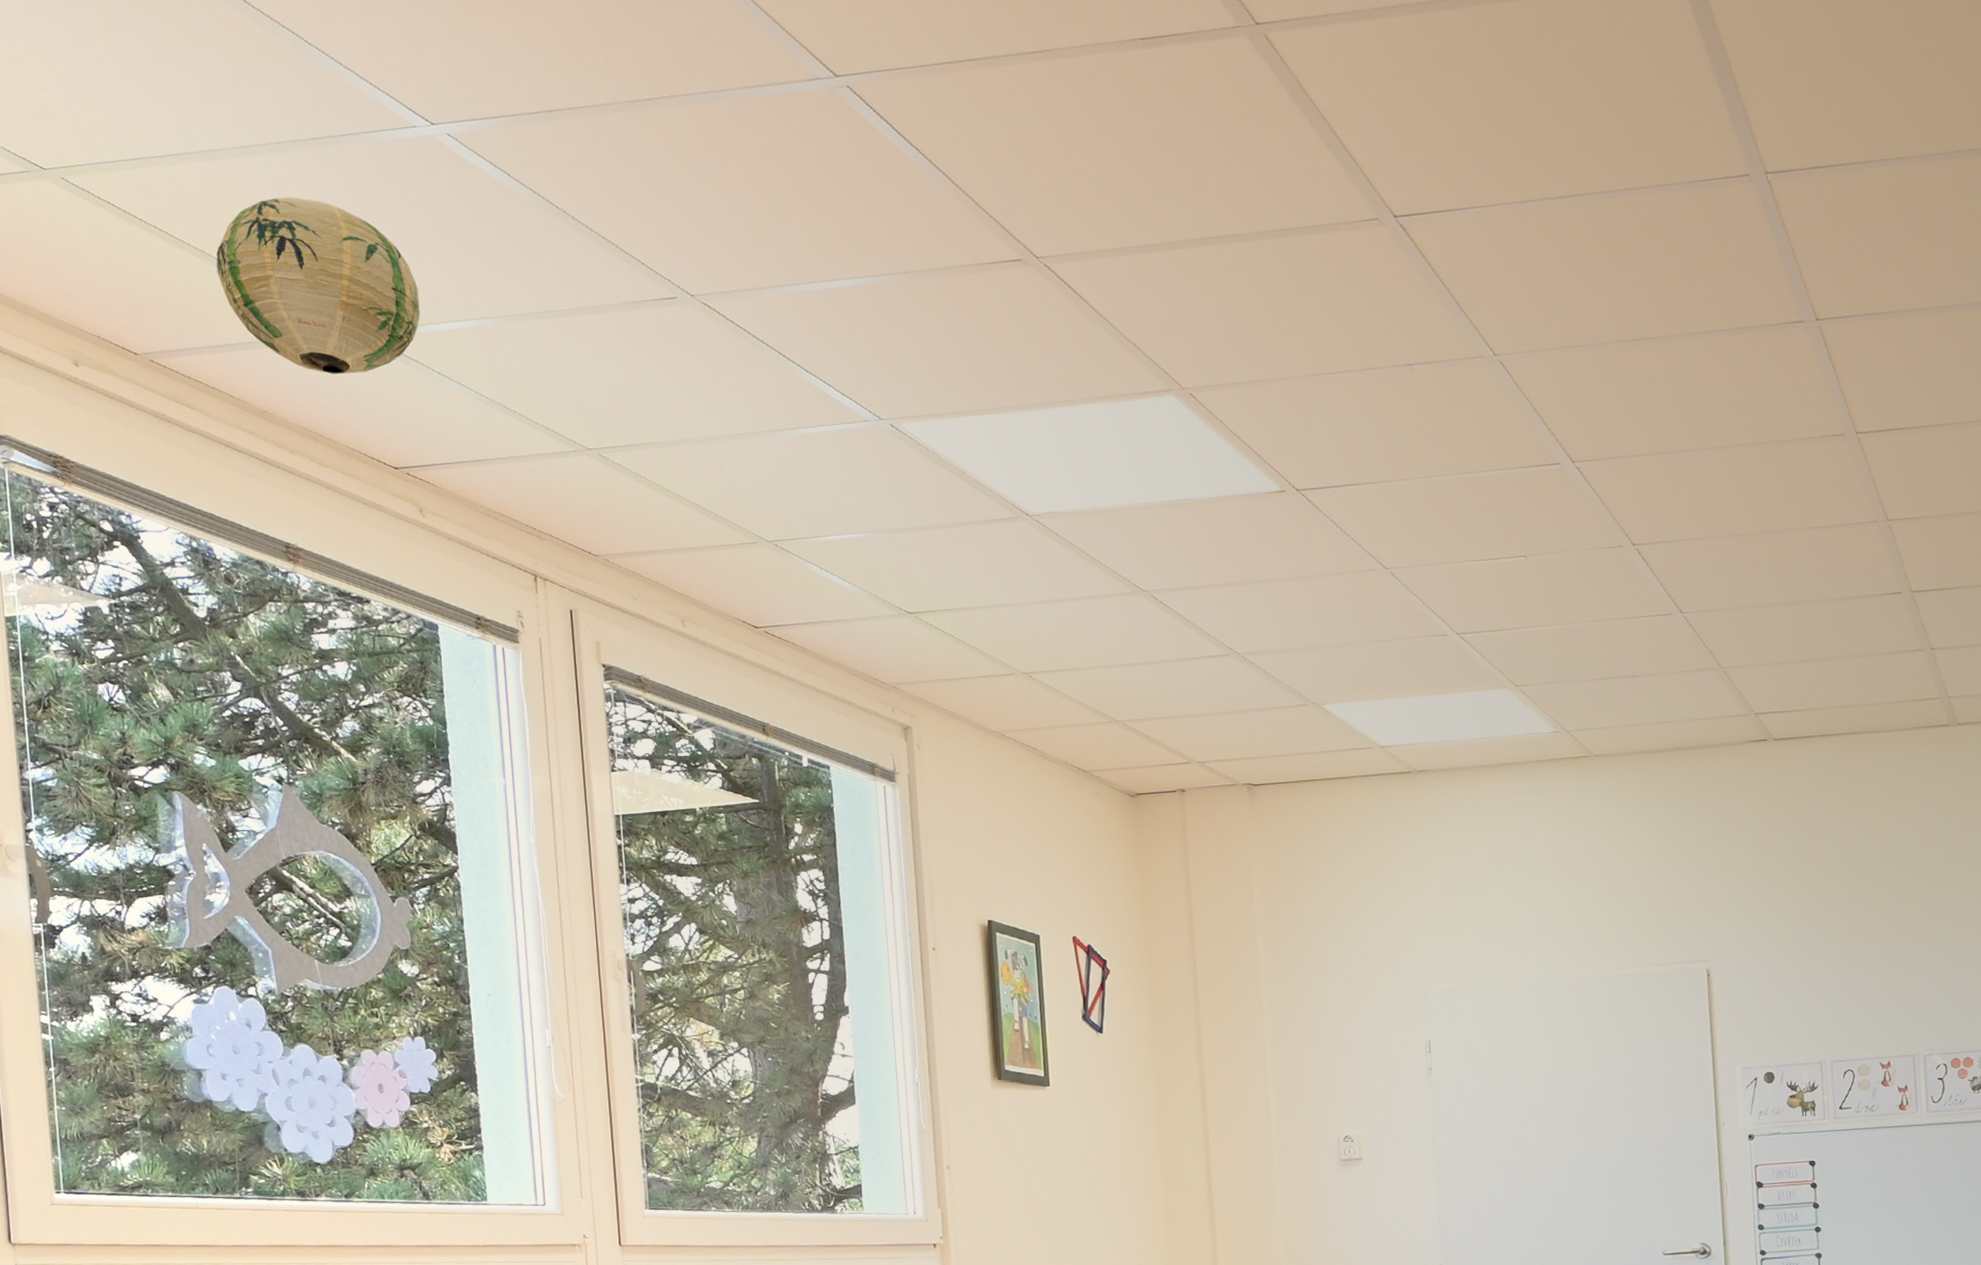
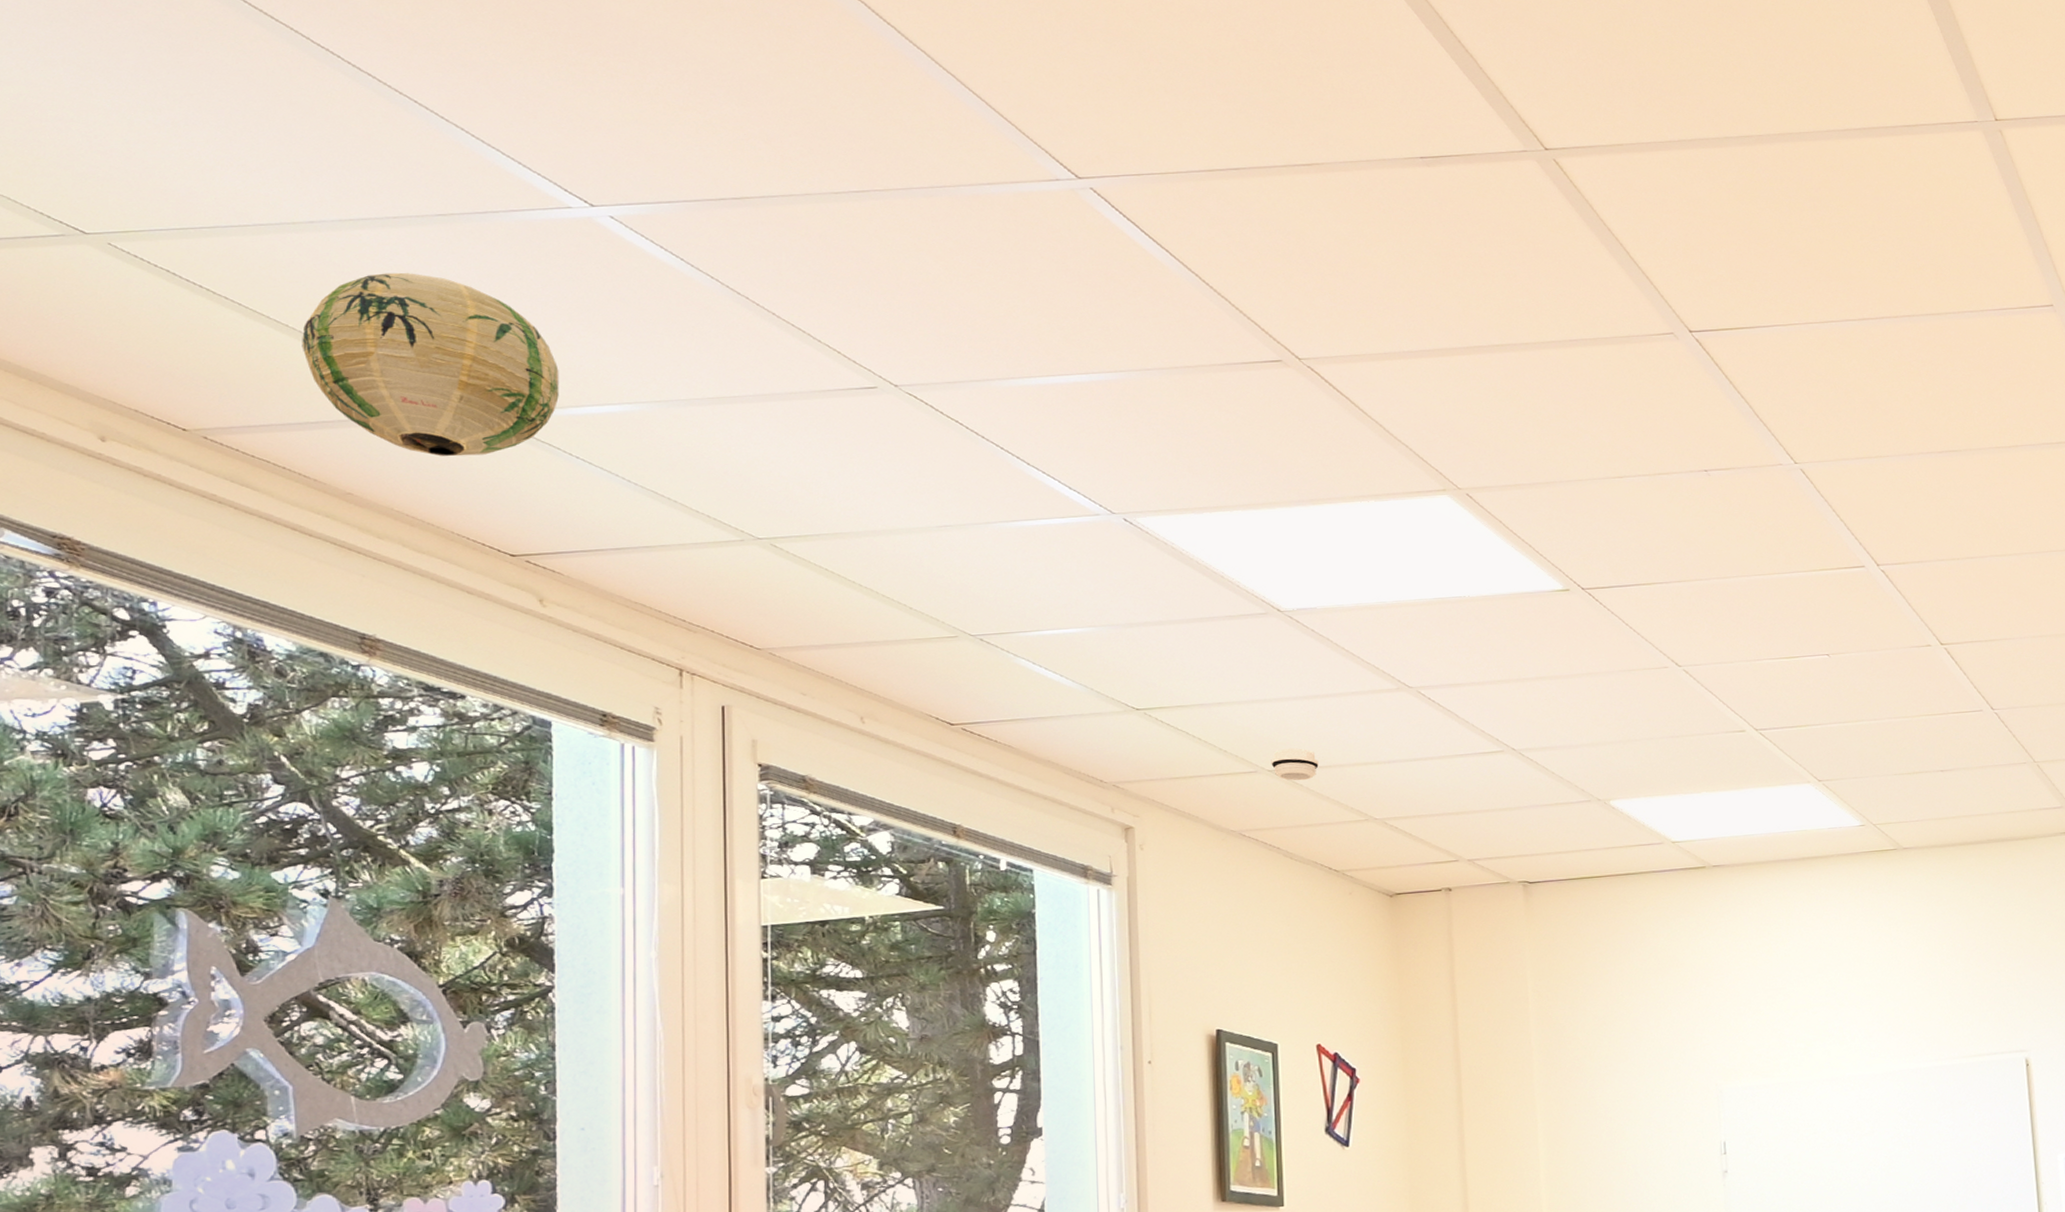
smoke detector: none [1025,651,1066,683] -> present [1271,748,1319,781]

